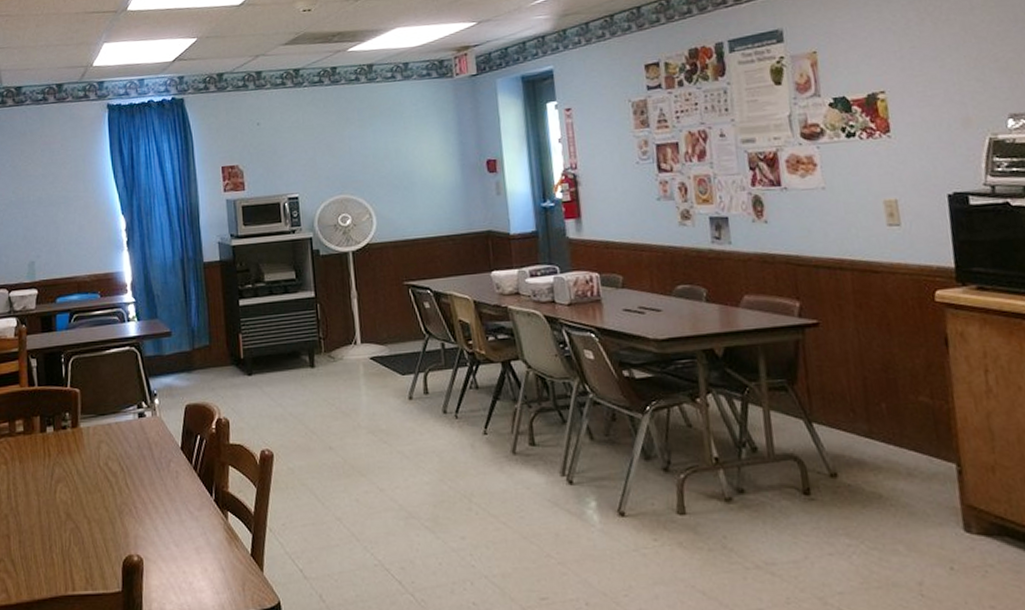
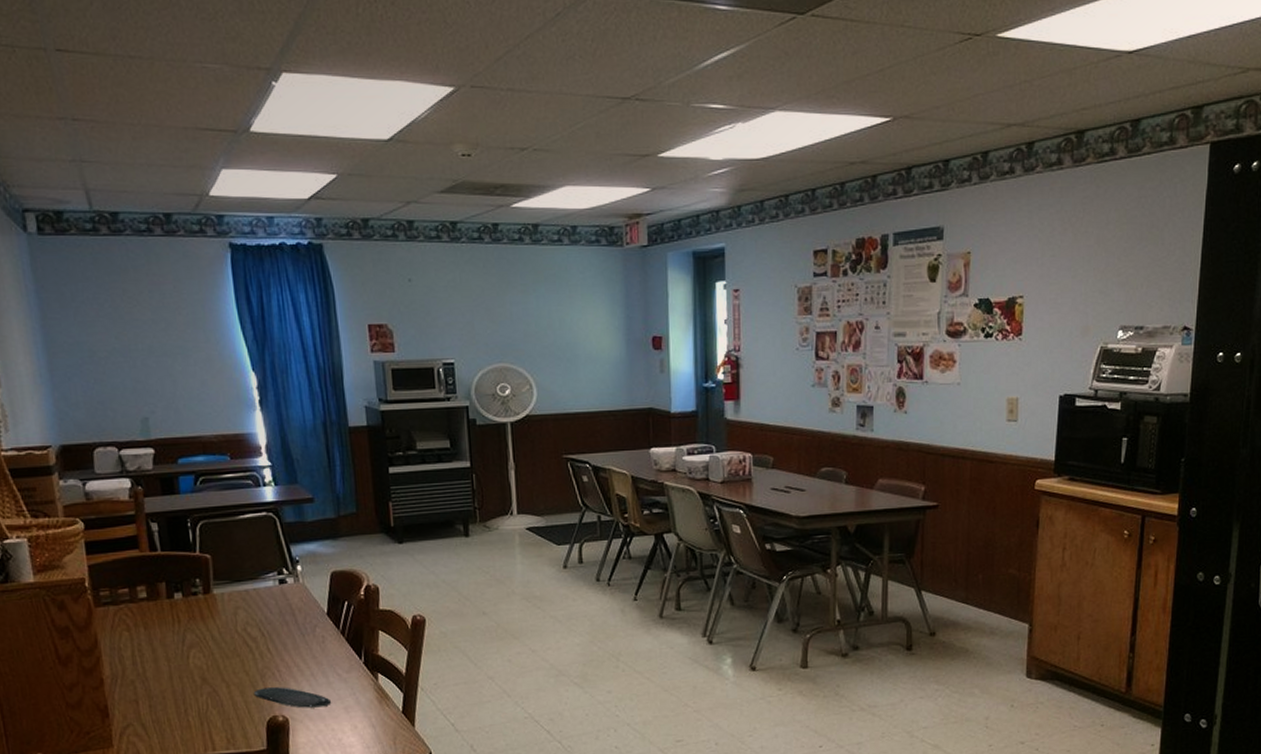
oval tray: none [111,524,184,548] -> present [253,687,332,708]

